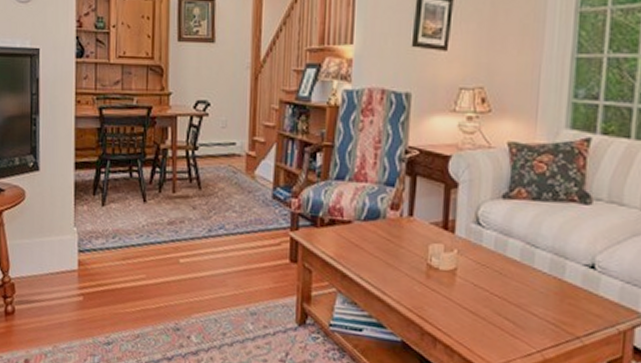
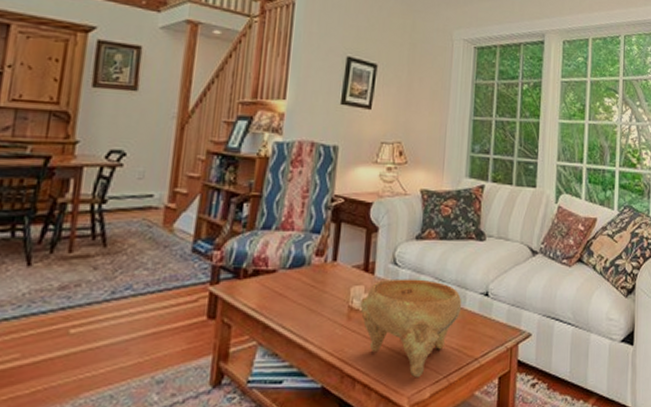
decorative bowl: none [439,239,561,348] -> present [360,279,462,378]

